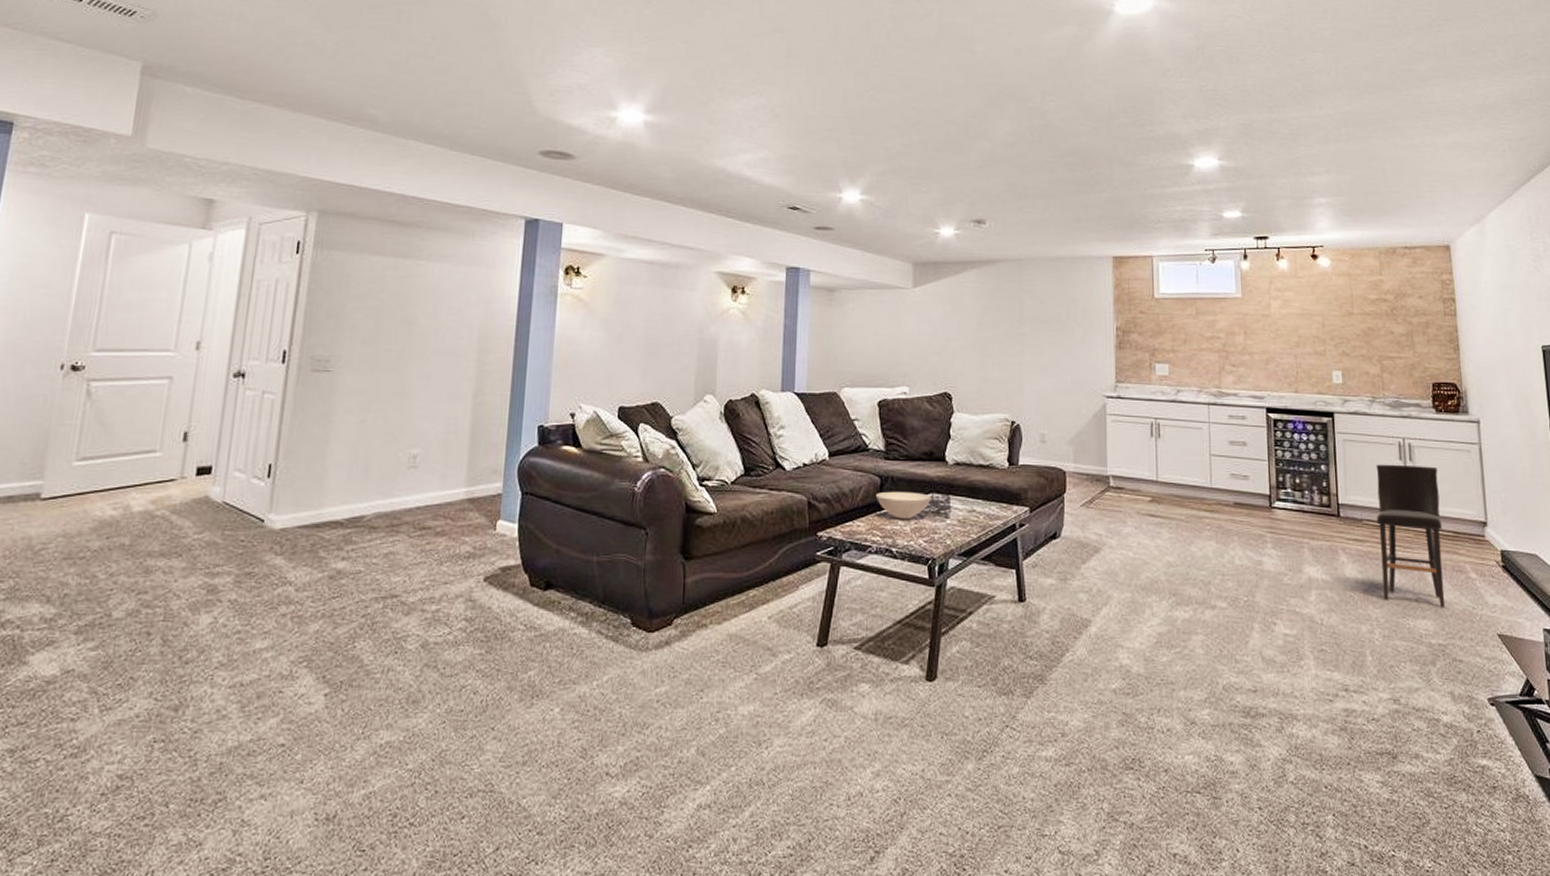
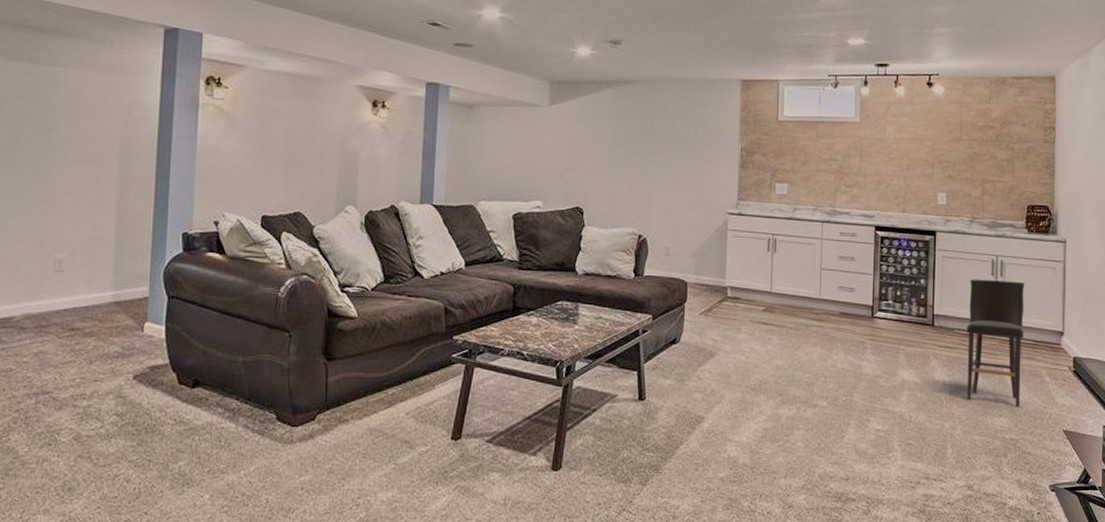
bowl: present [875,491,932,519] -> none [508,299,562,325]

